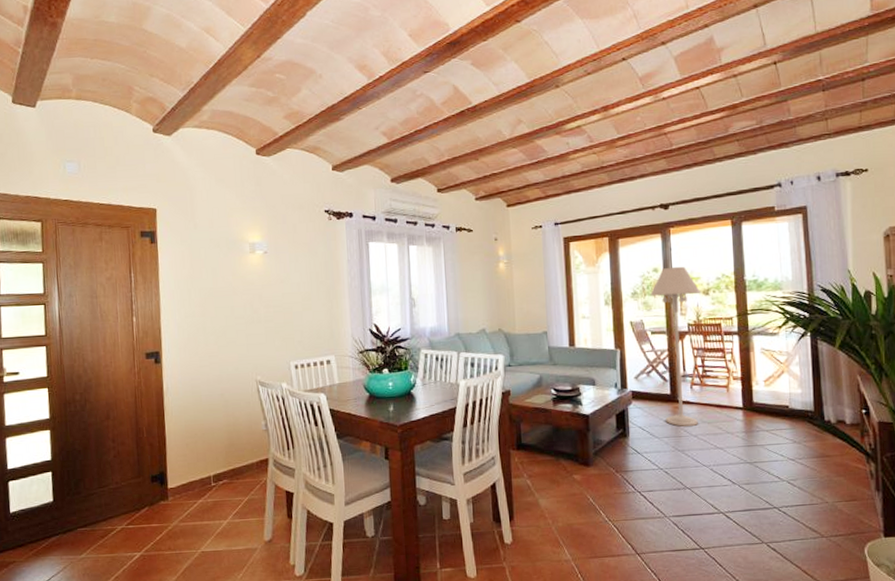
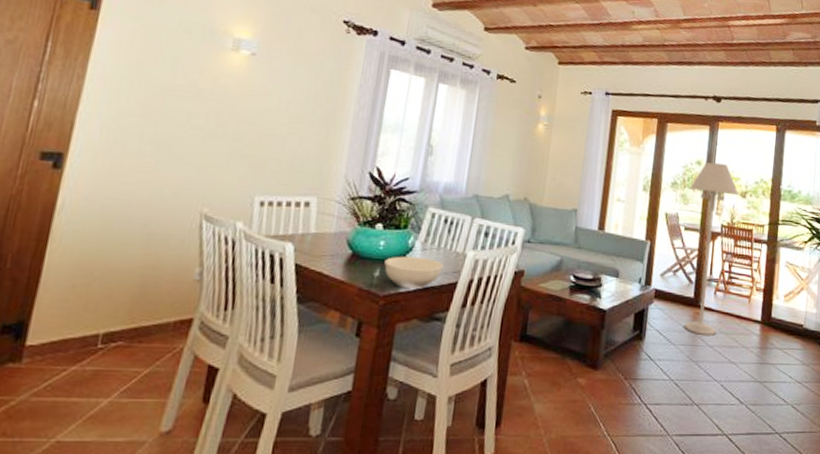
bowl: none [395,391,443,417] -> present [384,256,444,289]

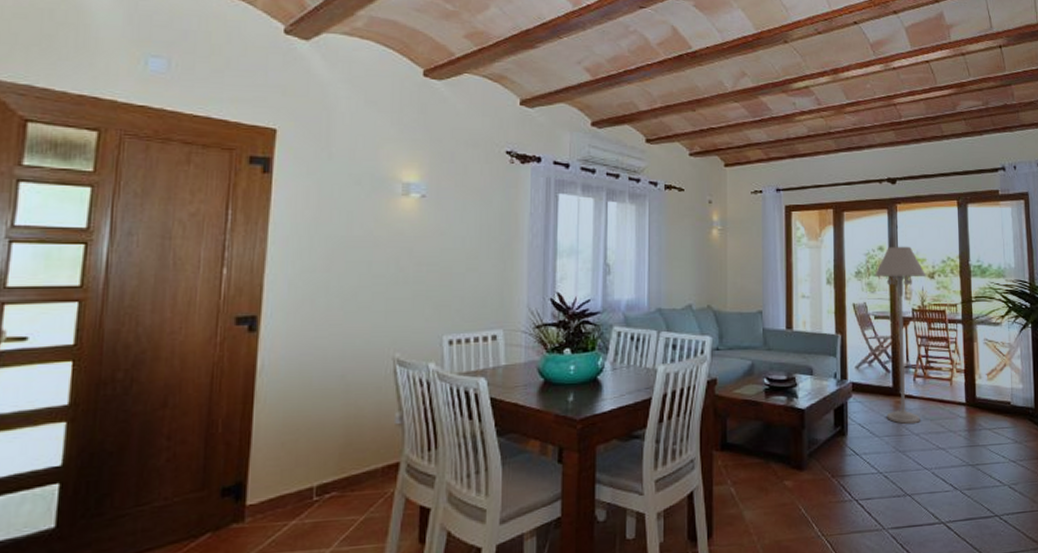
bowl: present [384,256,444,289] -> none [577,377,636,410]

